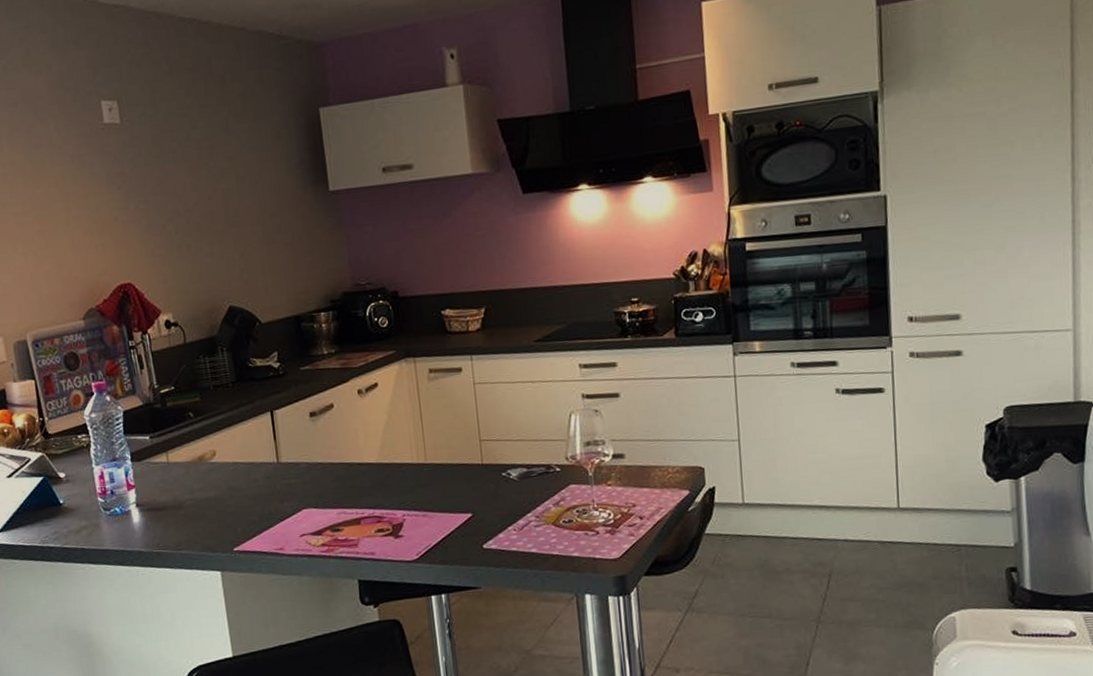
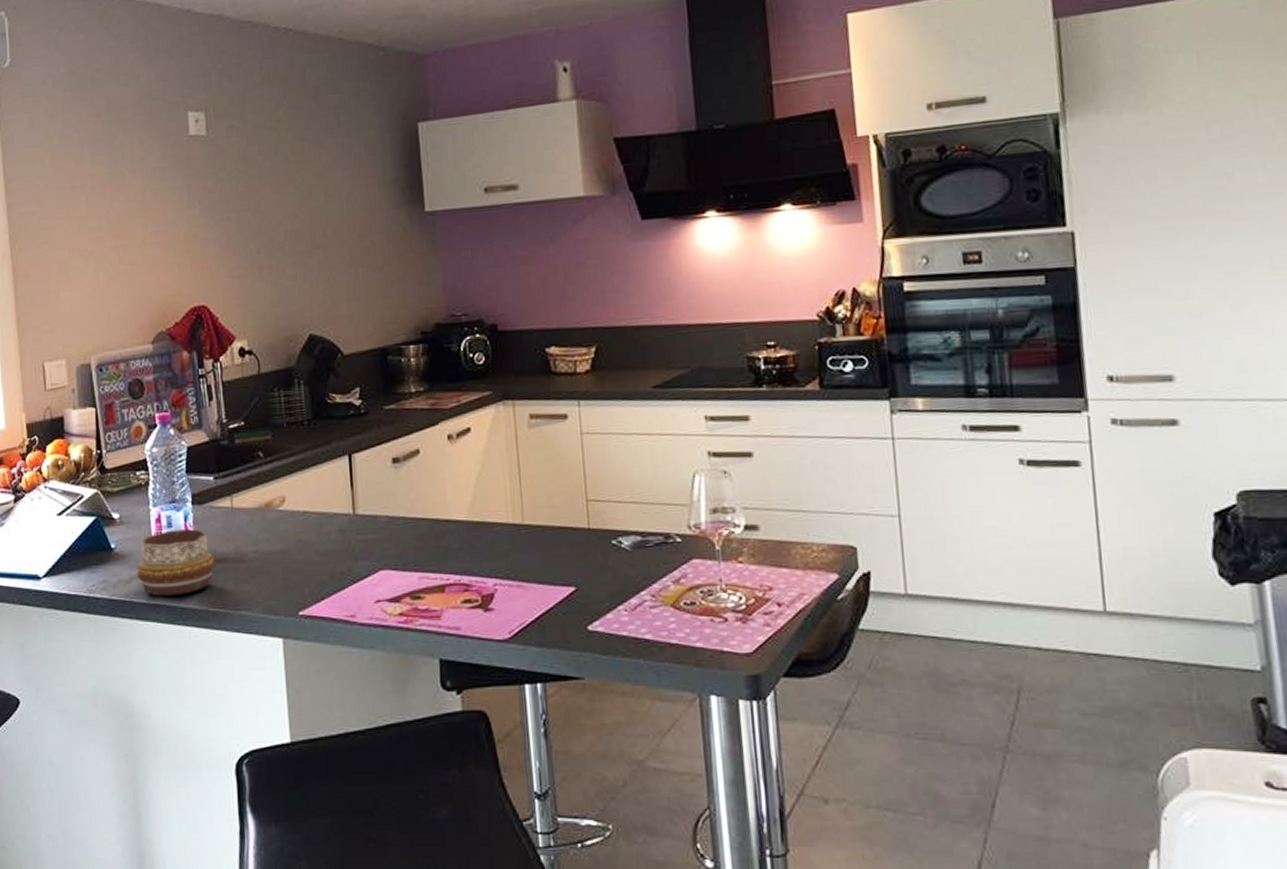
decorative bowl: none [85,483,157,543] -> present [137,529,216,597]

